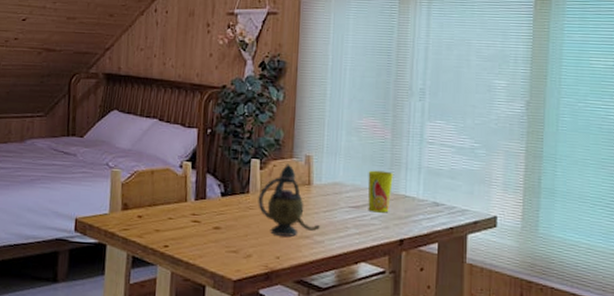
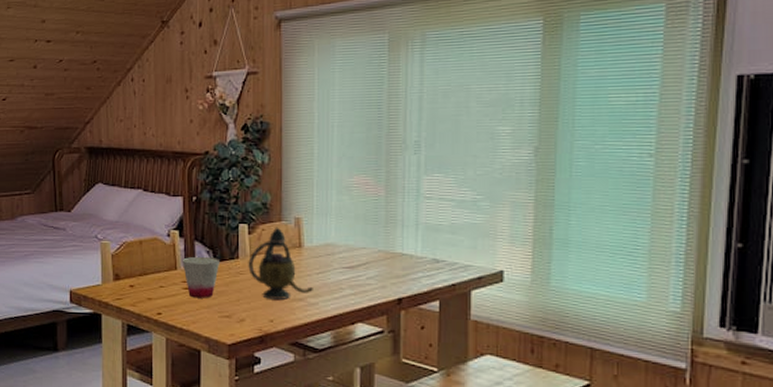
cup: none [192,189,231,232] -> present [182,256,221,298]
cup: present [368,170,393,213] -> none [361,229,388,272]

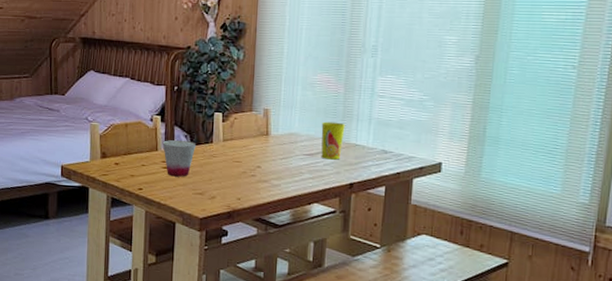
teapot: present [248,227,313,300] -> none [221,116,277,181]
cup: none [361,229,388,272] -> present [321,121,345,160]

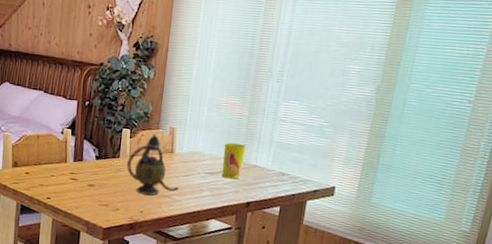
cup: present [162,139,197,177] -> none [71,152,104,189]
teapot: none [221,116,277,181] -> present [127,134,179,195]

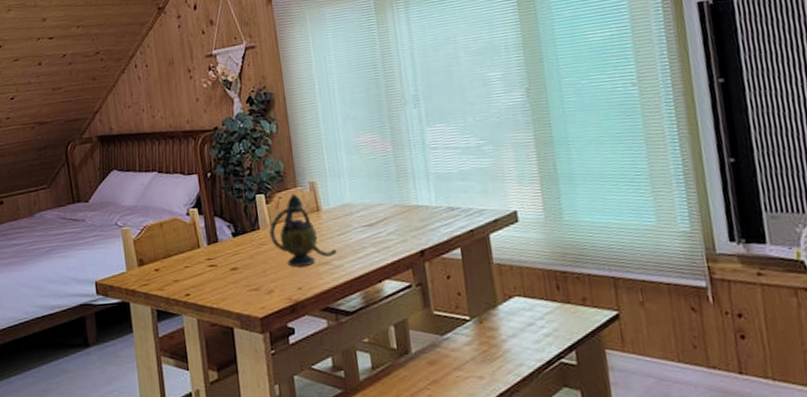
cup: present [222,142,247,180] -> none [375,184,404,228]

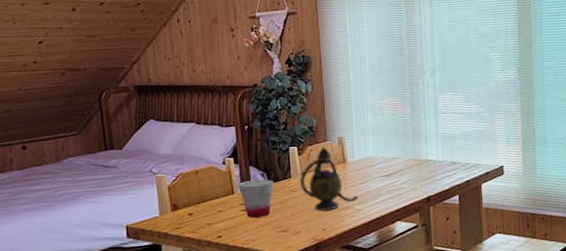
cup: none [204,231,242,275] -> present [238,179,275,218]

